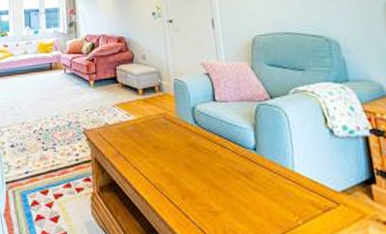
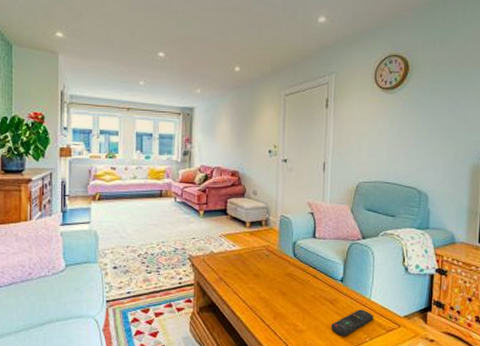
remote control: none [252,184,303,219] -> present [331,309,373,337]

